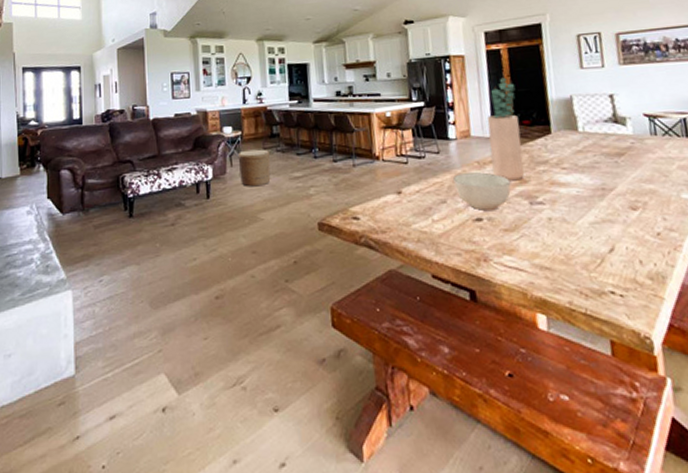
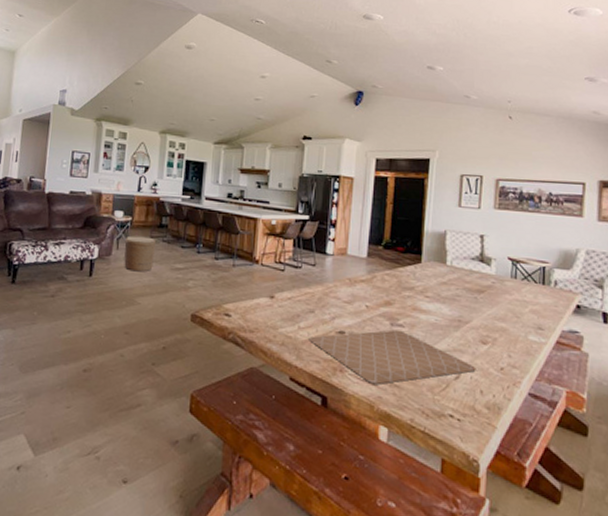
placemat: none [445,208,631,269] -> present [309,330,476,384]
bowl: present [452,172,511,211] -> none [323,287,377,326]
vase: present [486,73,524,181] -> none [362,200,396,302]

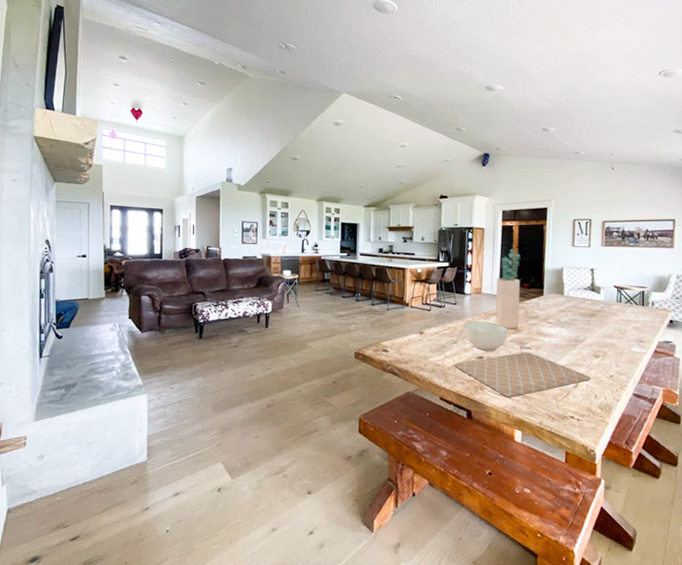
woven basket: present [124,235,157,272] -> none [294,290,321,321]
bowl: none [323,287,377,326] -> present [464,321,508,351]
vase: none [362,200,396,302] -> present [495,245,521,330]

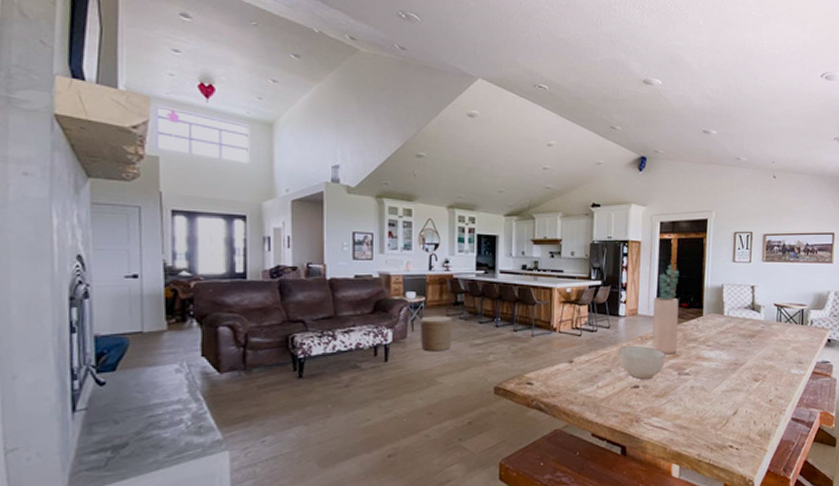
woven basket: none [294,290,321,321] -> present [419,315,453,352]
placemat: present [454,352,591,397] -> none [607,378,750,429]

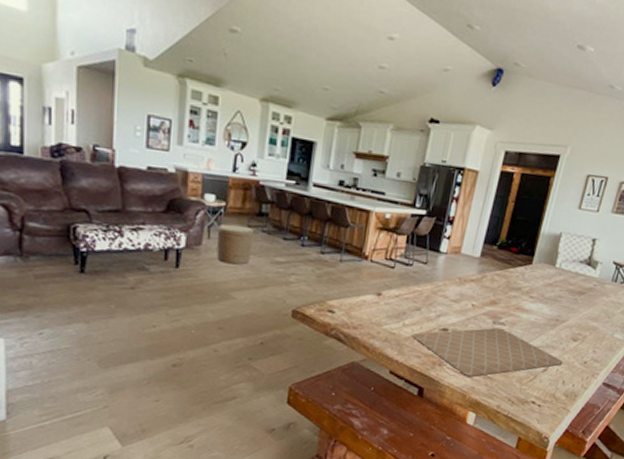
placemat: none [607,378,750,429] -> present [412,327,563,376]
bowl: present [618,346,666,379] -> none [431,286,483,323]
vase: present [652,260,680,355] -> none [470,197,516,301]

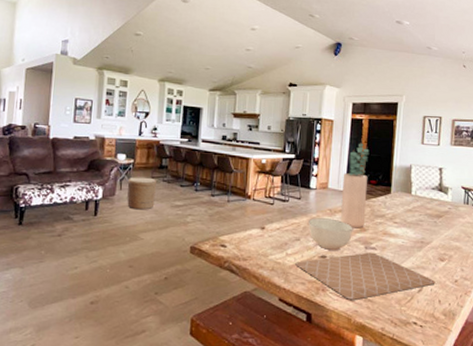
bowl: none [431,286,483,323] -> present [307,218,353,250]
vase: none [470,197,516,301] -> present [341,139,369,229]

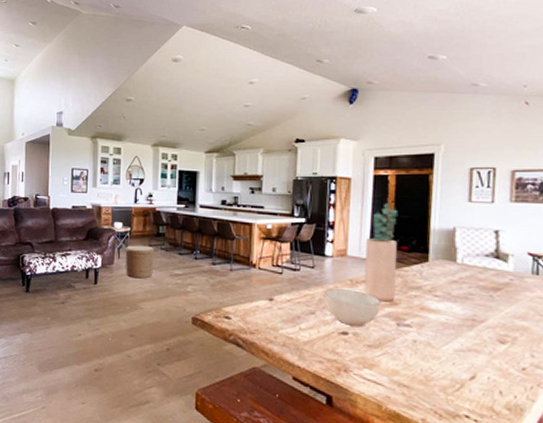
placemat: present [295,252,436,300] -> none [311,330,494,384]

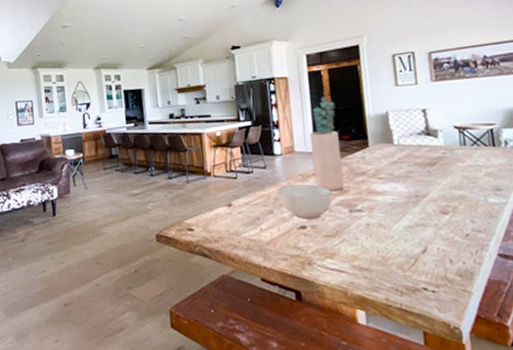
woven basket: present [125,245,155,279] -> none [80,169,111,204]

